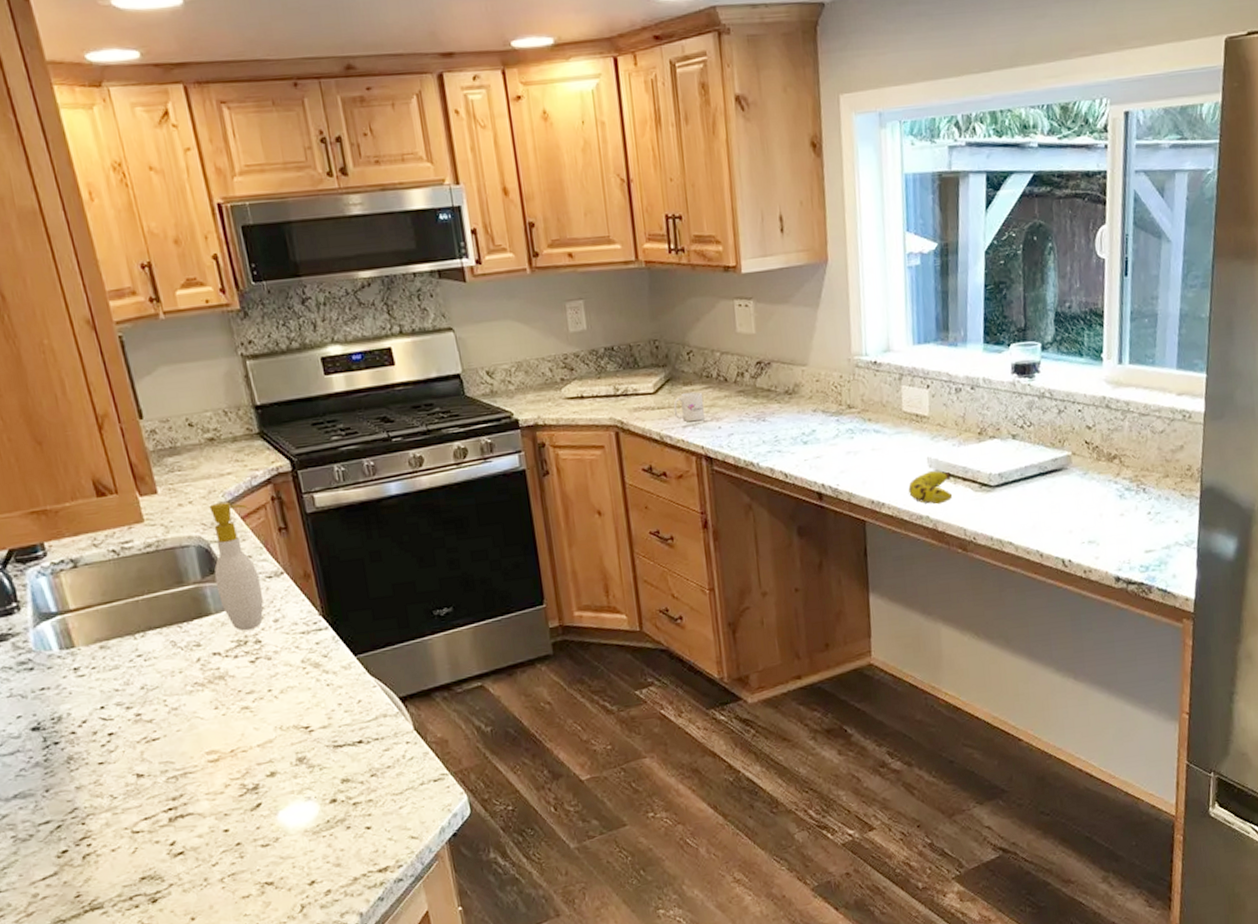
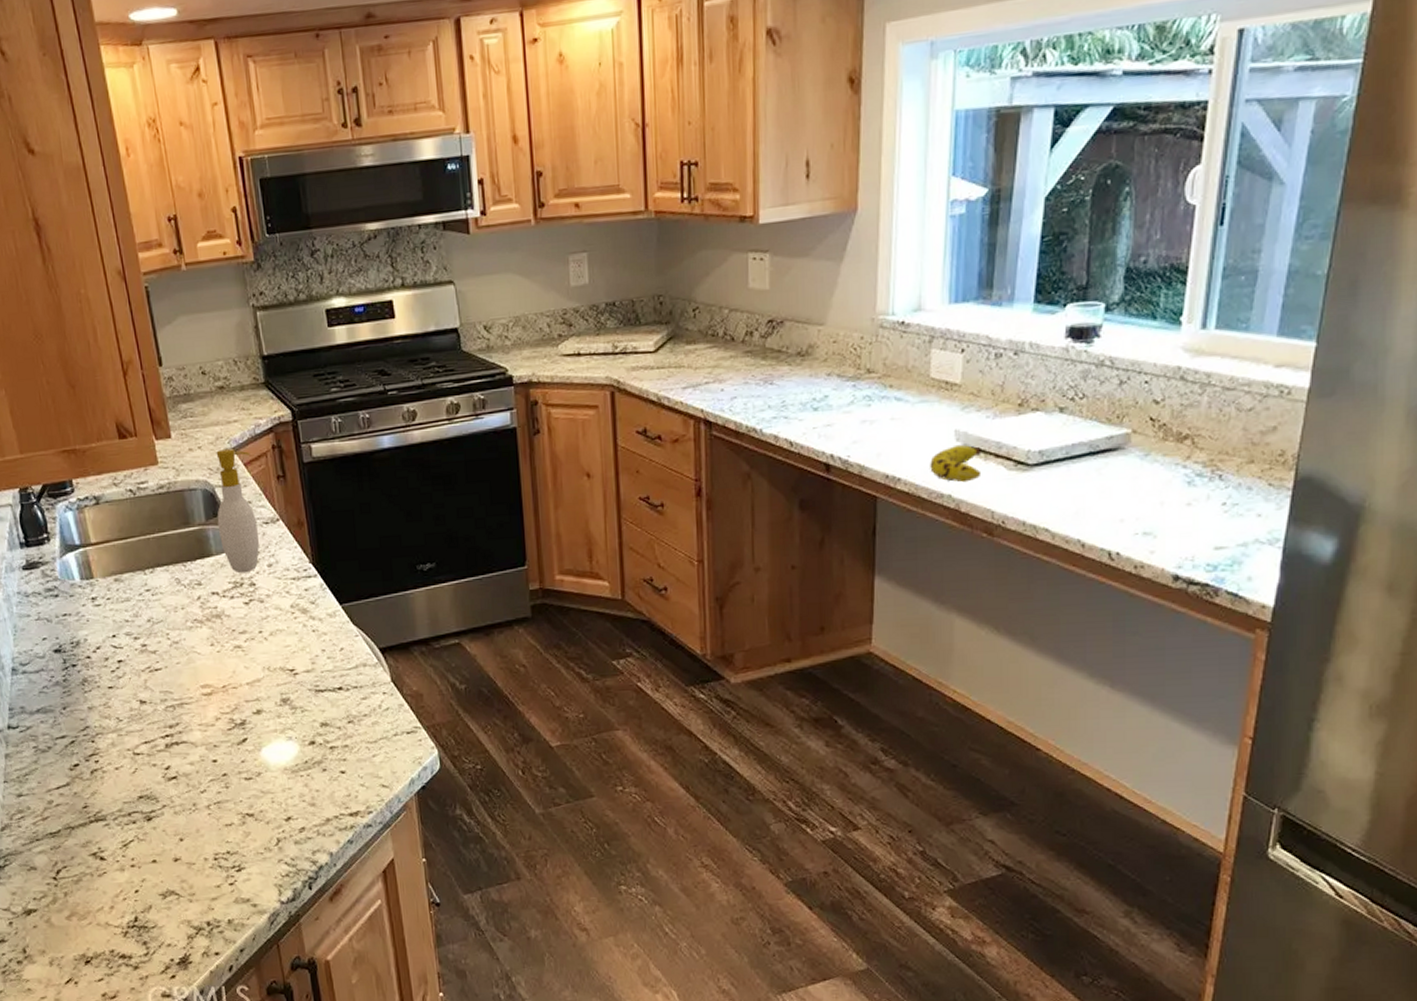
mug: present [673,391,705,422] -> none [673,350,707,383]

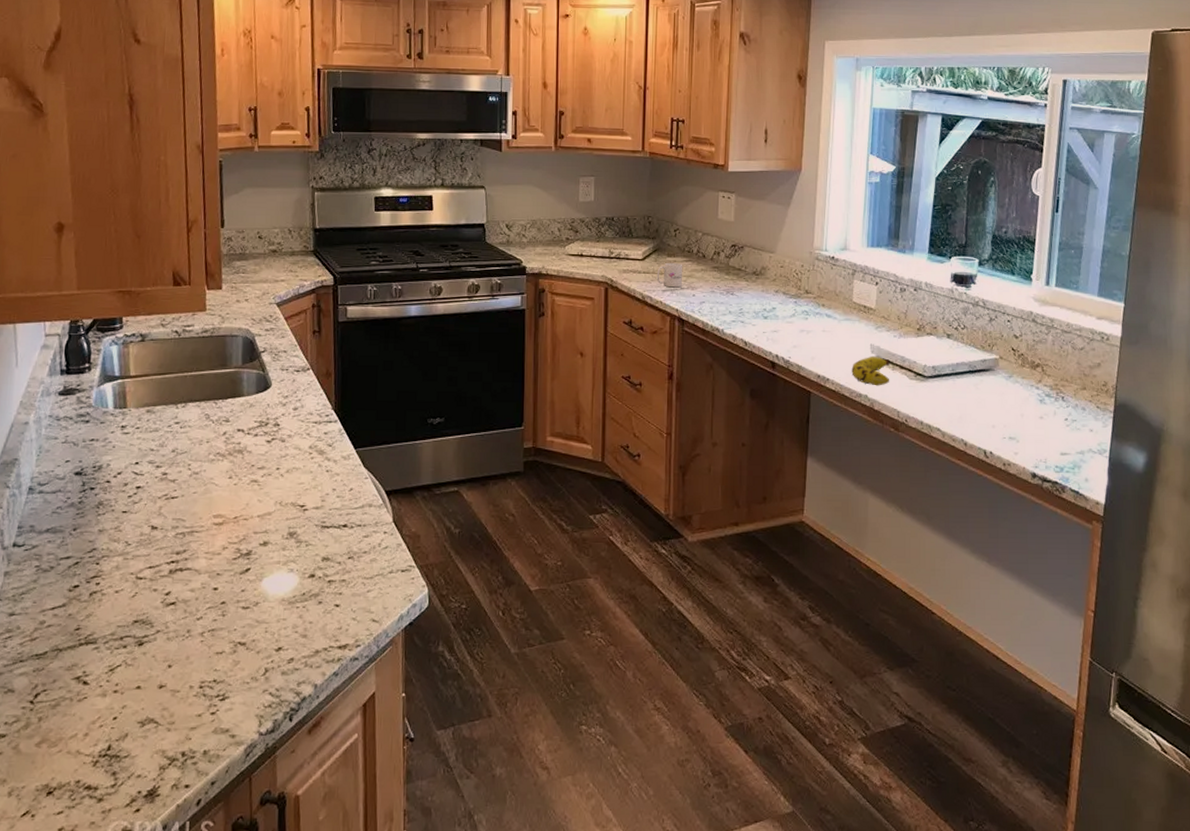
soap bottle: present [216,449,260,574] -> none [252,304,292,414]
mug: none [673,350,707,383] -> present [656,262,683,288]

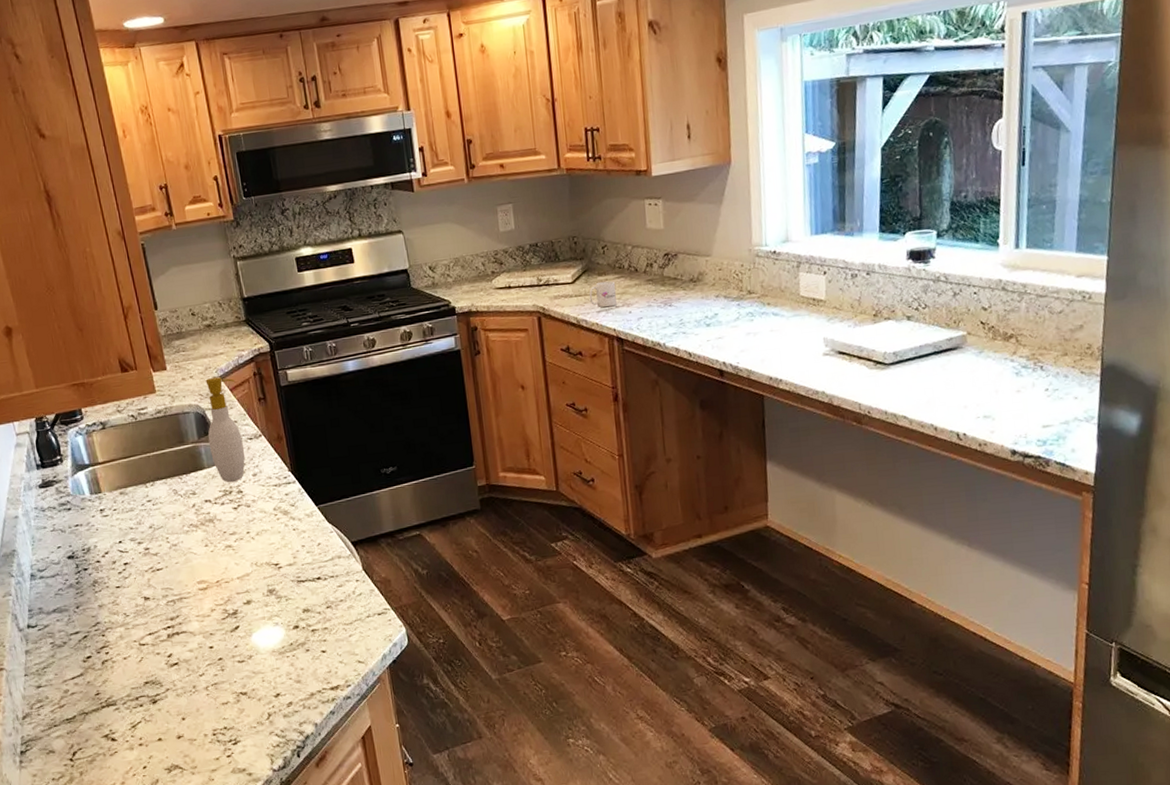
soap bottle: none [252,304,292,414] -> present [205,377,245,483]
fruit: present [851,357,890,386] -> none [805,350,848,381]

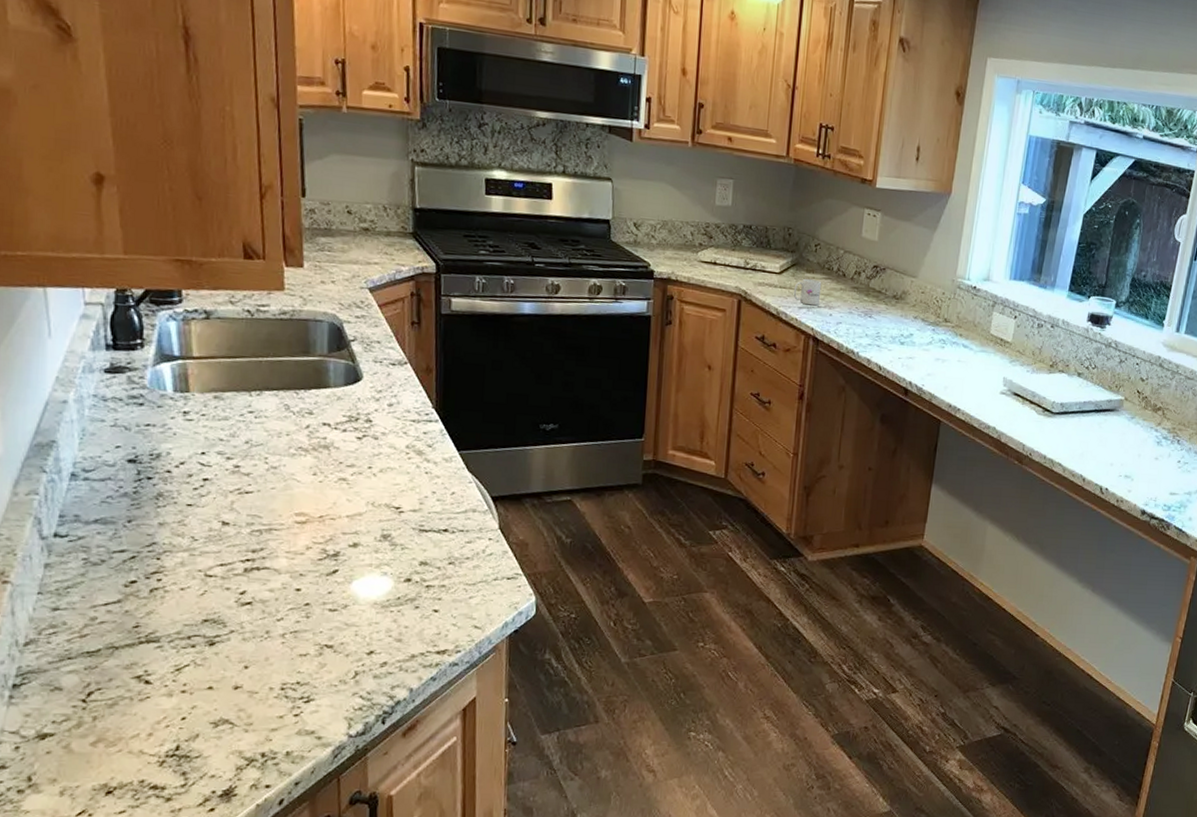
soap bottle: present [205,377,245,483] -> none [340,288,387,409]

